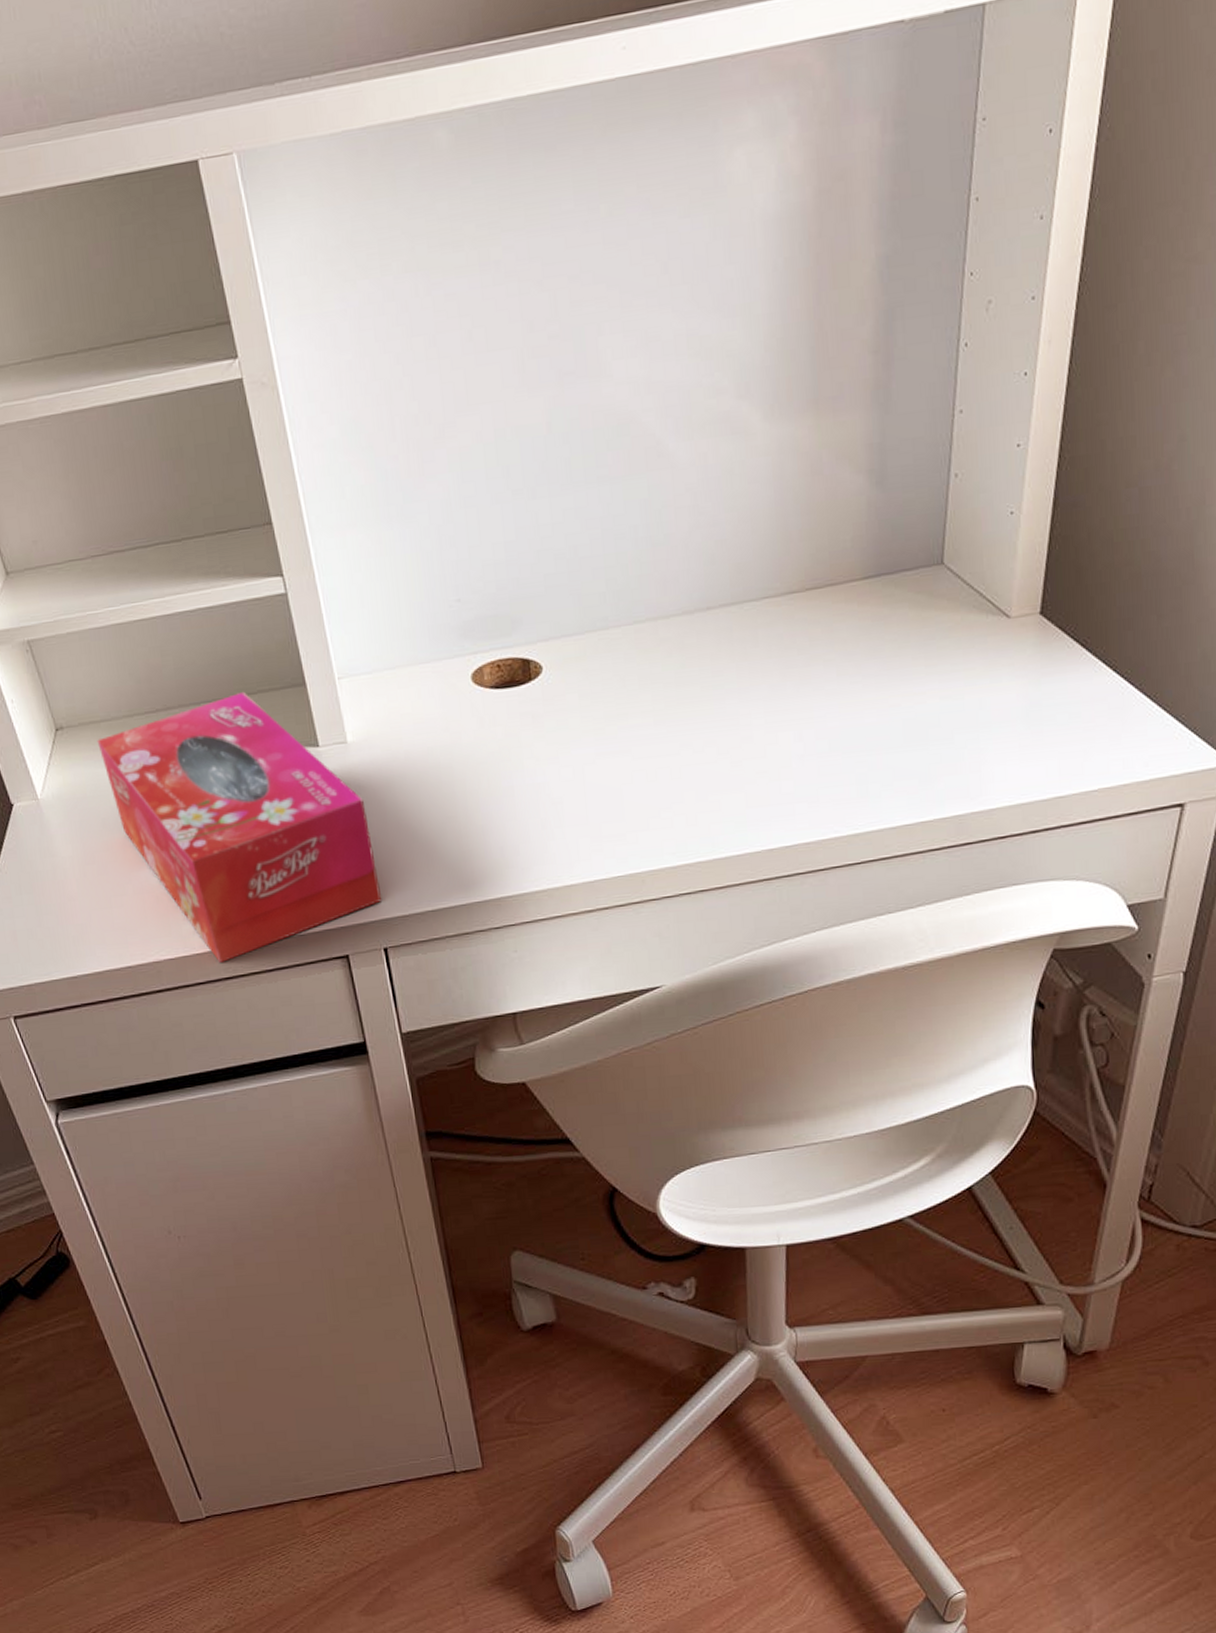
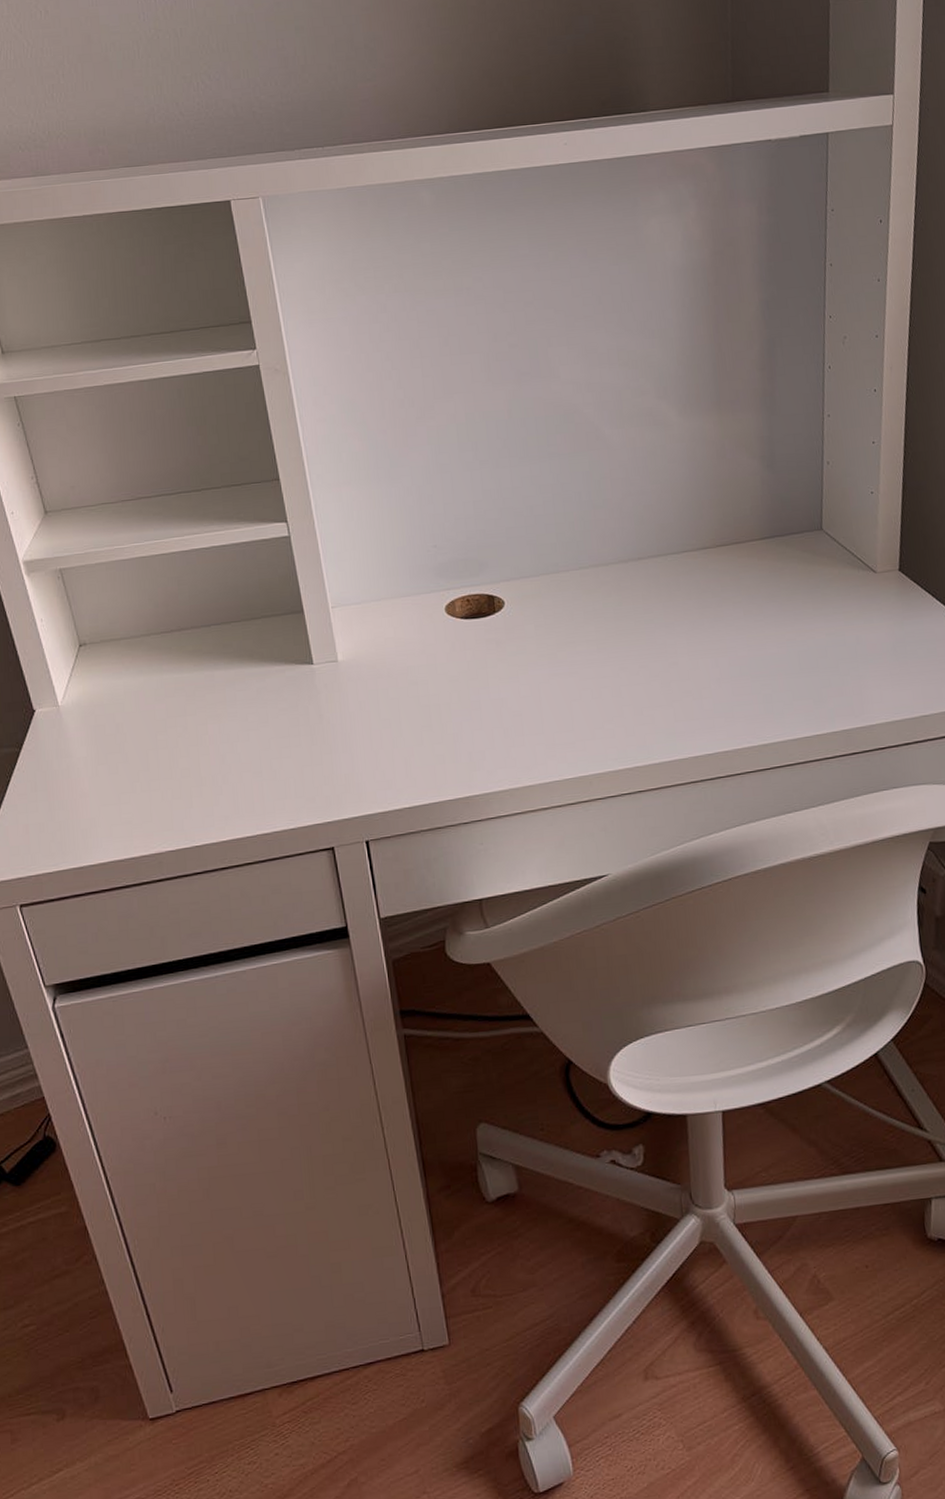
tissue box: present [97,691,383,963] -> none [116,616,365,854]

